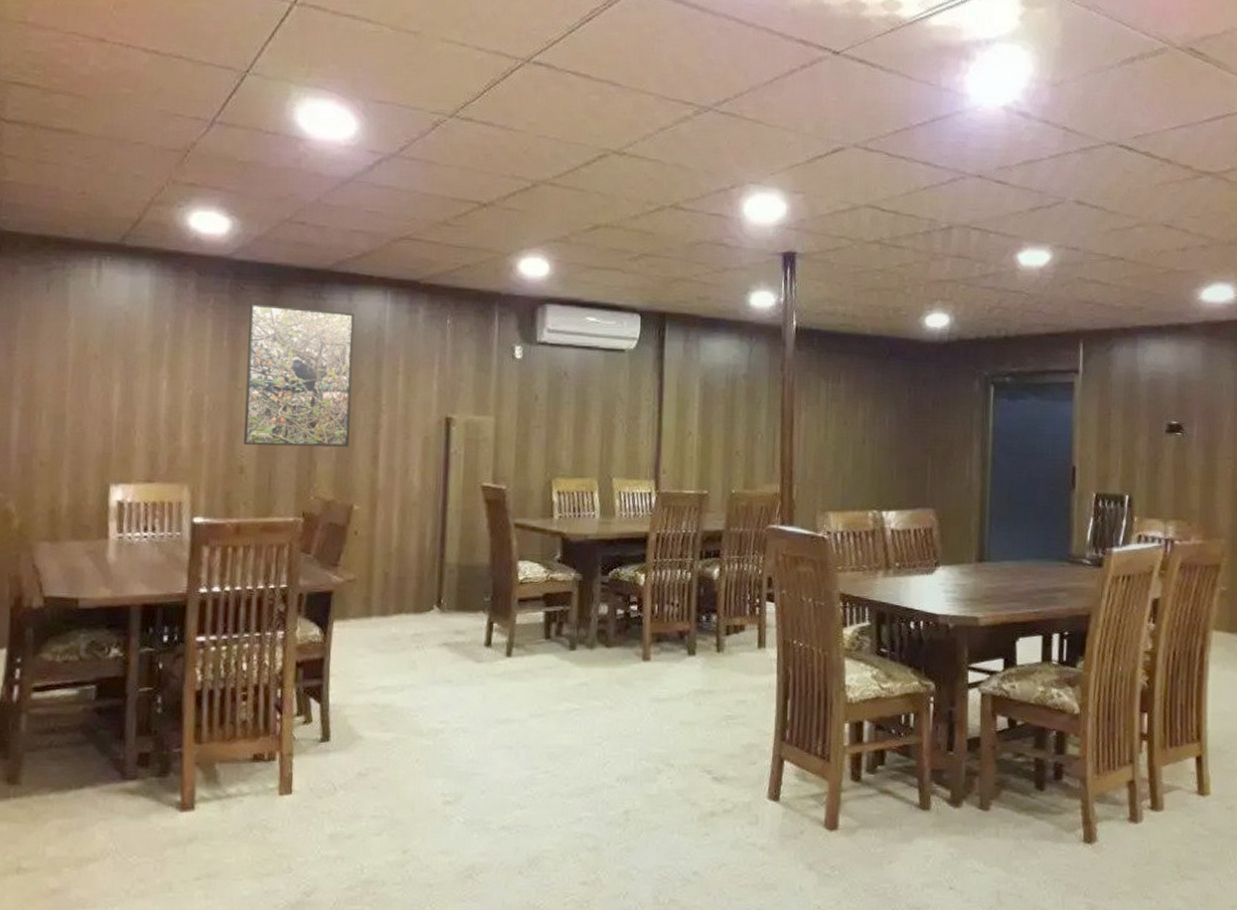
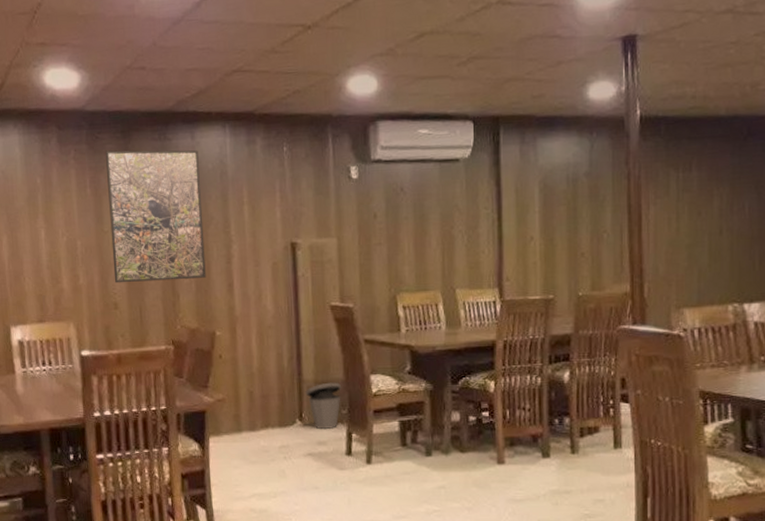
trash can: none [446,567,487,617] -> present [305,382,342,429]

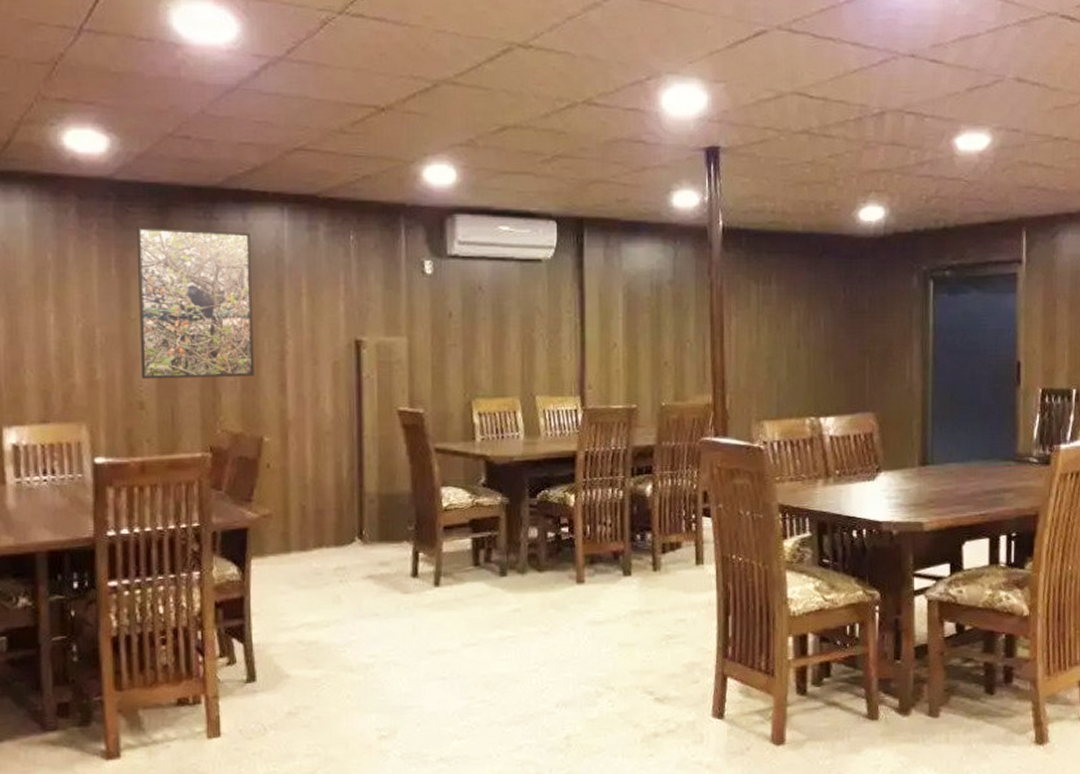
trash can: present [305,382,342,429] -> none [367,495,409,548]

